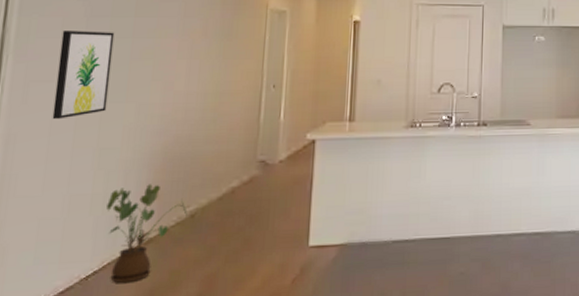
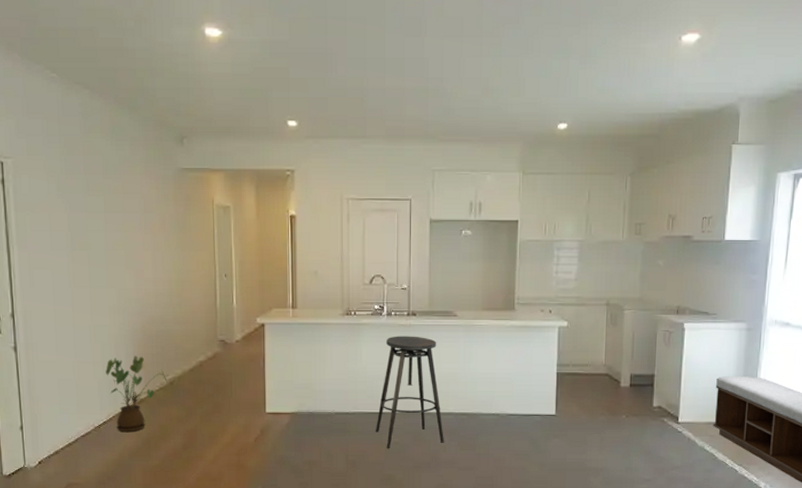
wall art: present [52,31,115,120] -> none [50,225,94,301]
stool: none [439,148,517,280] -> present [376,336,445,448]

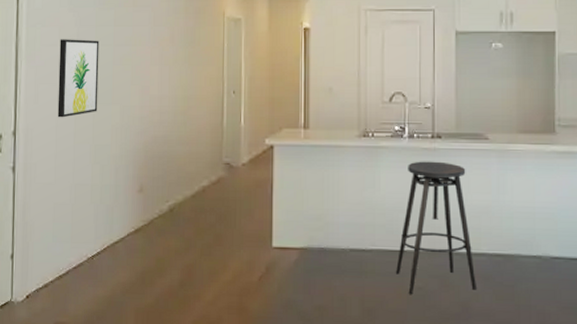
wall art: none [50,225,94,301] -> present [57,39,100,118]
house plant: present [106,356,167,433] -> none [103,179,167,266]

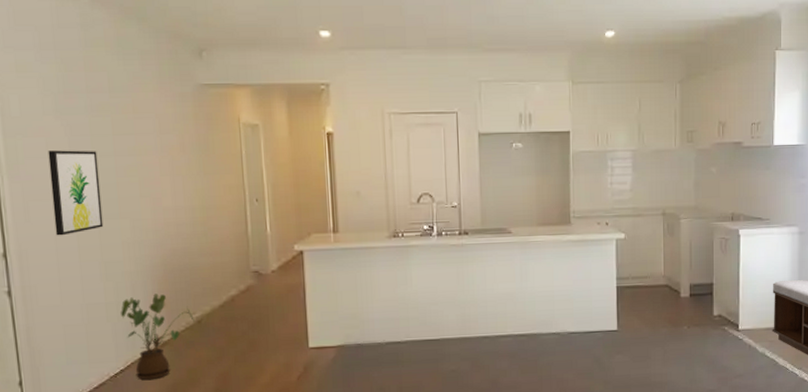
house plant: none [103,179,167,266] -> present [121,293,194,381]
stool: present [396,161,478,294] -> none [431,256,505,377]

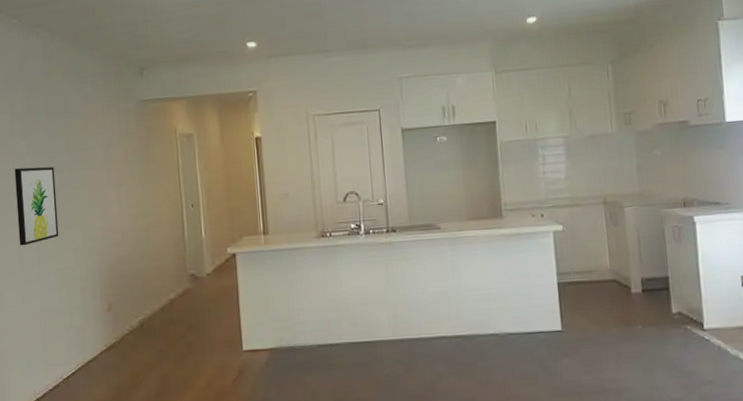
house plant: present [121,293,194,381] -> none [73,298,137,383]

